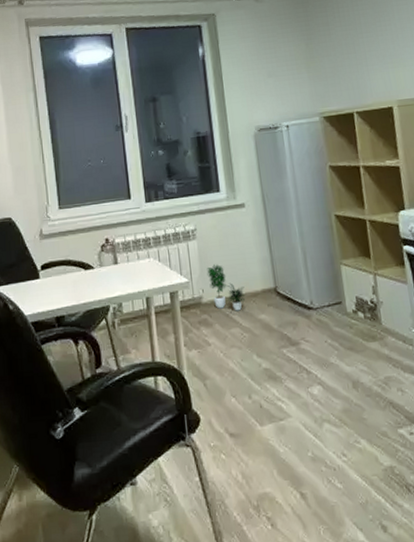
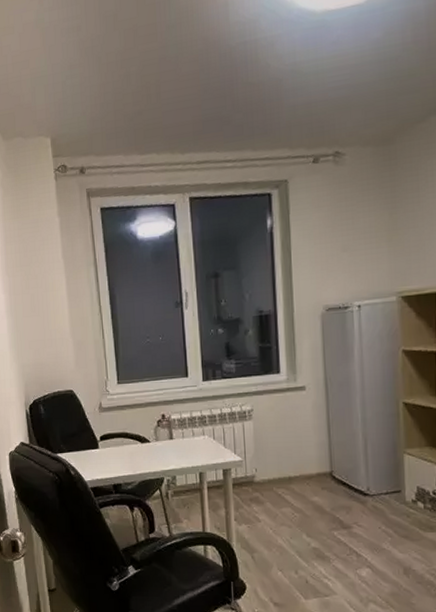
potted plant: present [206,264,246,311] -> none [261,445,299,492]

